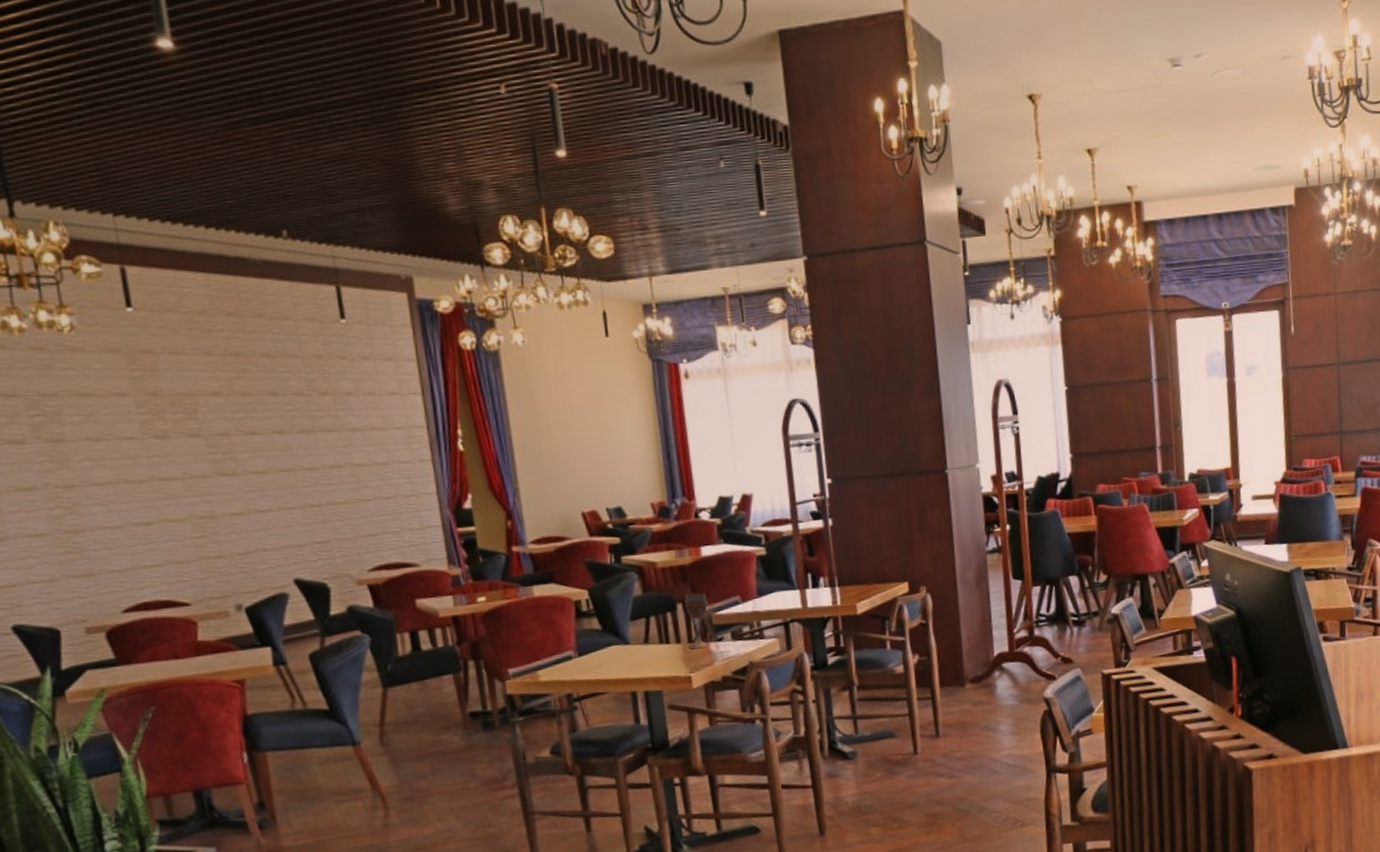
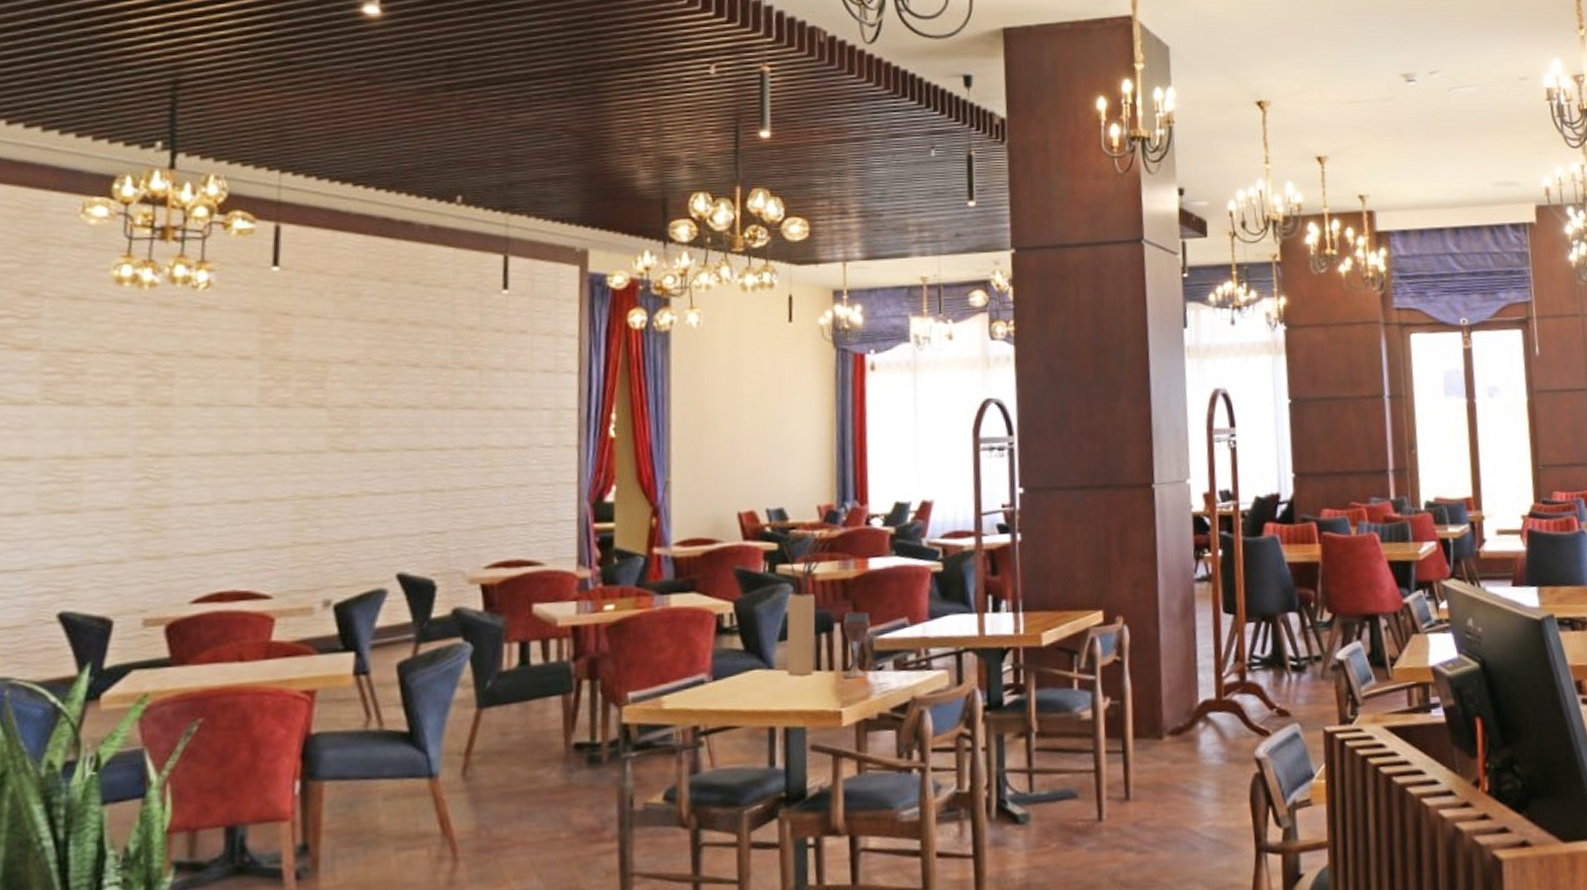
vase: none [624,519,667,650] -> present [782,524,833,676]

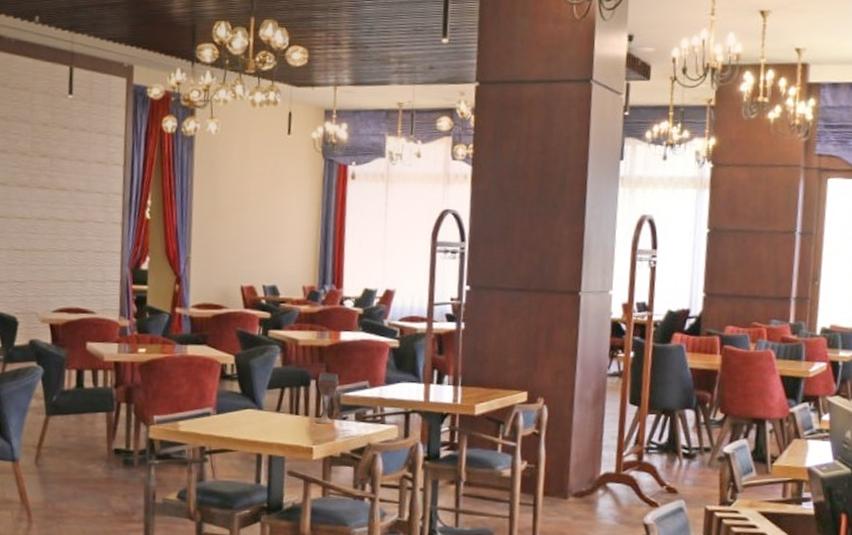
vase: present [782,524,833,676] -> none [272,301,314,418]

